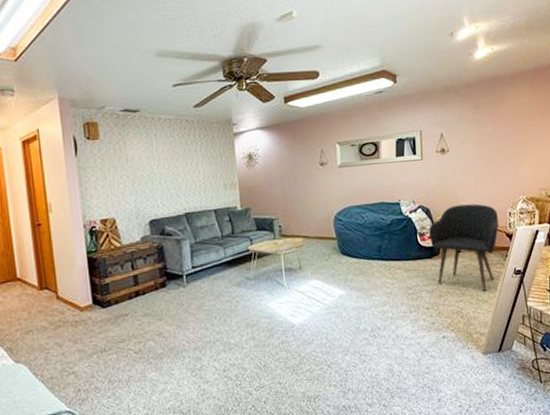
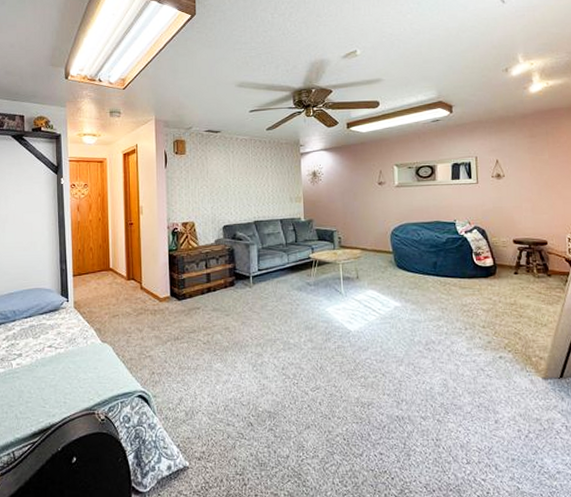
armchair: present [428,203,499,292] -> none [484,228,558,316]

